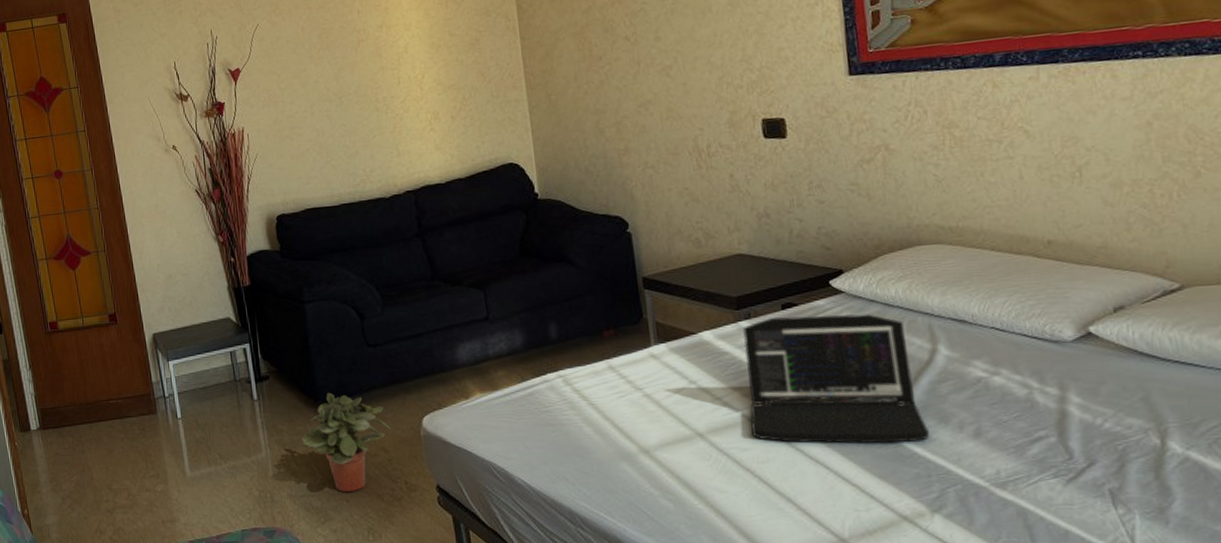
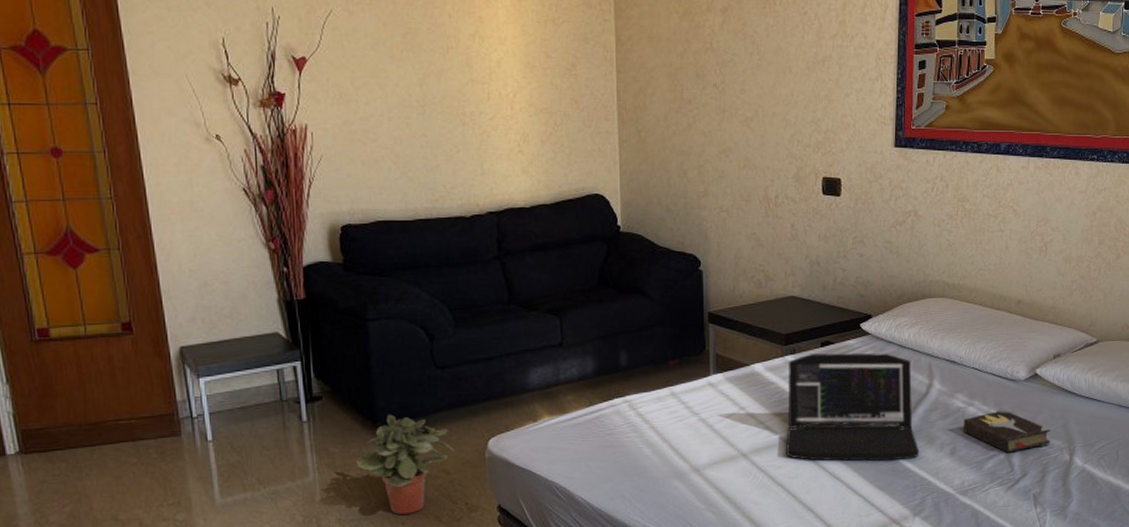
hardback book: none [988,378,1127,435] -> present [964,408,1051,453]

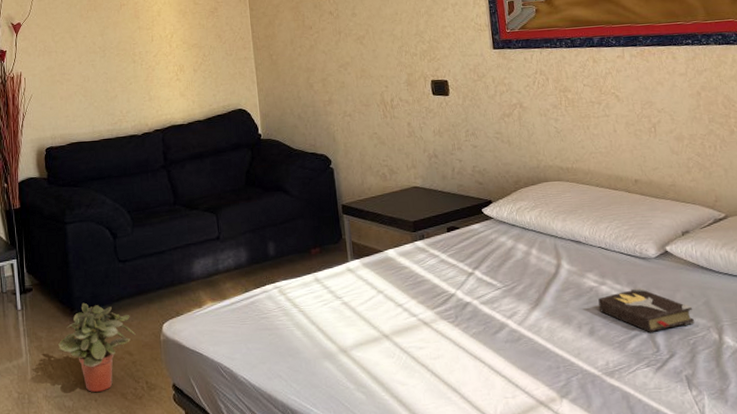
laptop: present [786,353,920,462] -> none [418,235,558,342]

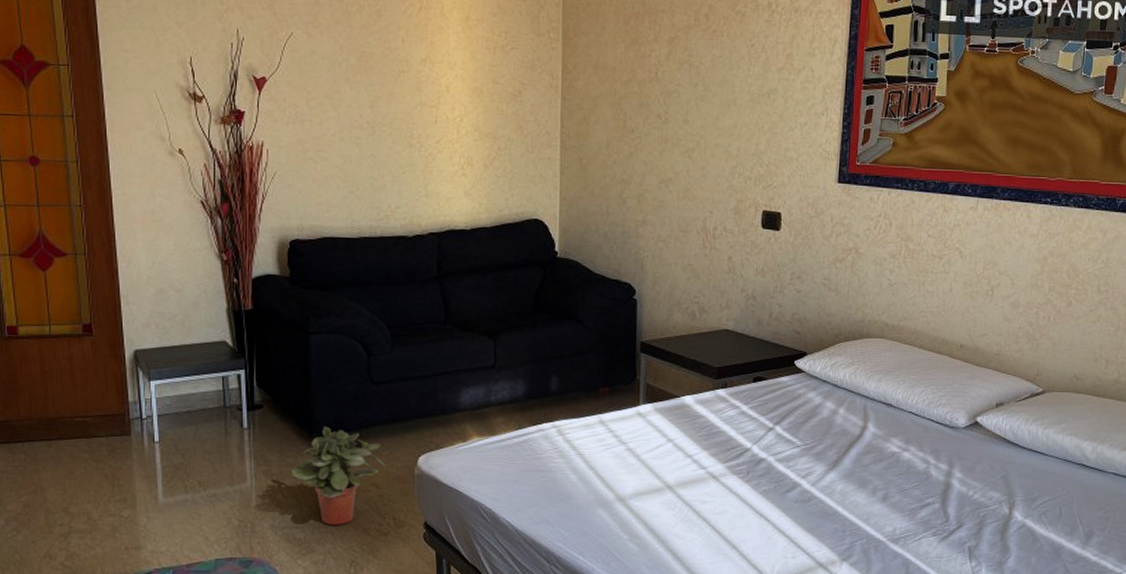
hardback book: present [598,287,695,332] -> none [897,456,990,502]

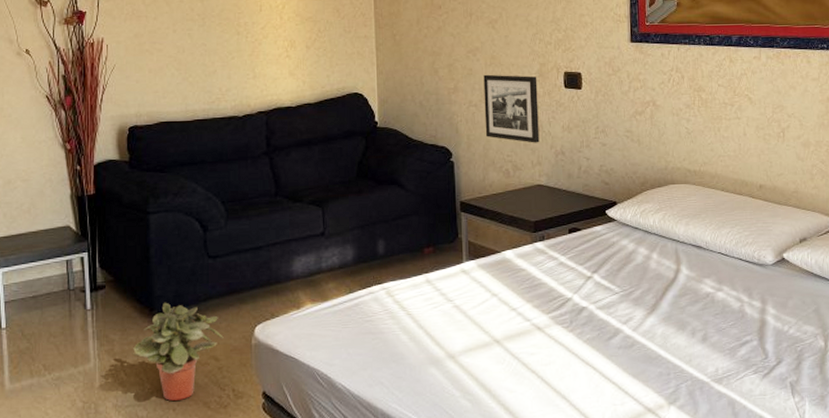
picture frame: none [672,208,733,285] -> present [483,74,540,143]

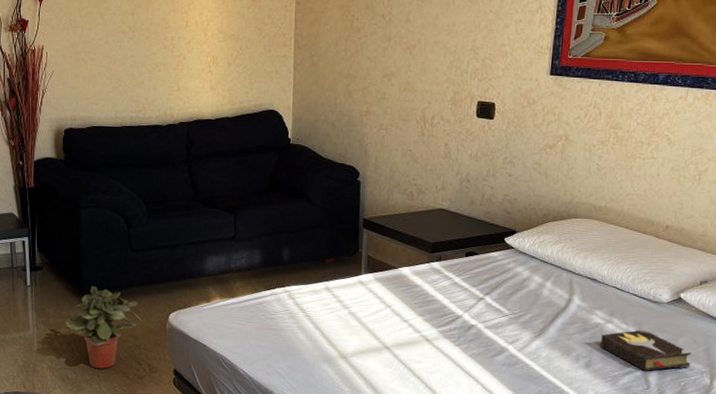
picture frame: present [483,74,540,143] -> none [393,99,450,169]
hardback book: none [714,294,804,339] -> present [600,328,691,371]

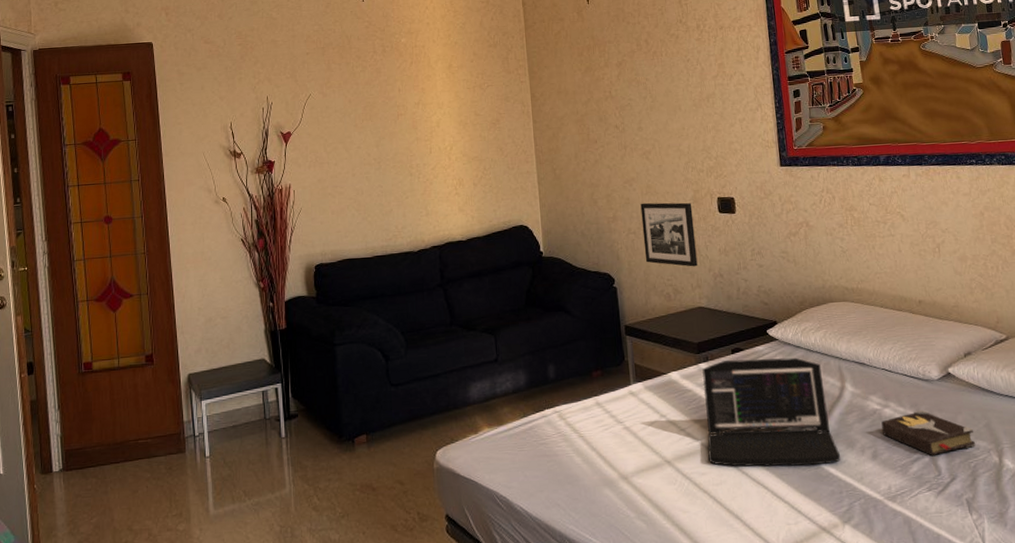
potted plant: present [64,285,142,369] -> none [323,429,407,524]
picture frame: none [393,99,450,169] -> present [640,202,698,267]
laptop: none [426,262,555,368] -> present [702,357,841,467]

